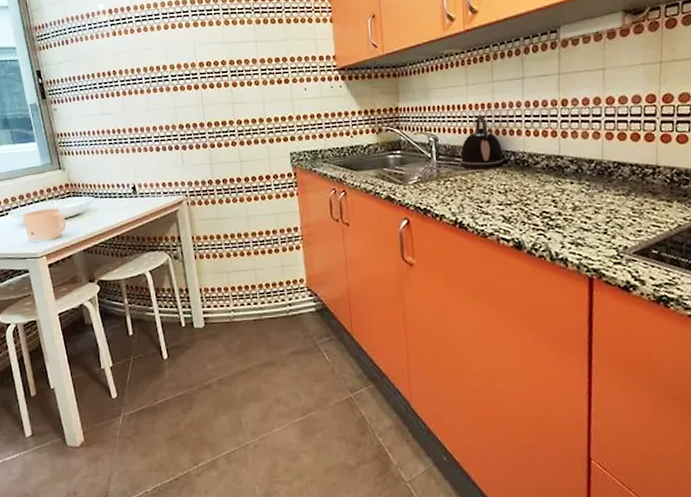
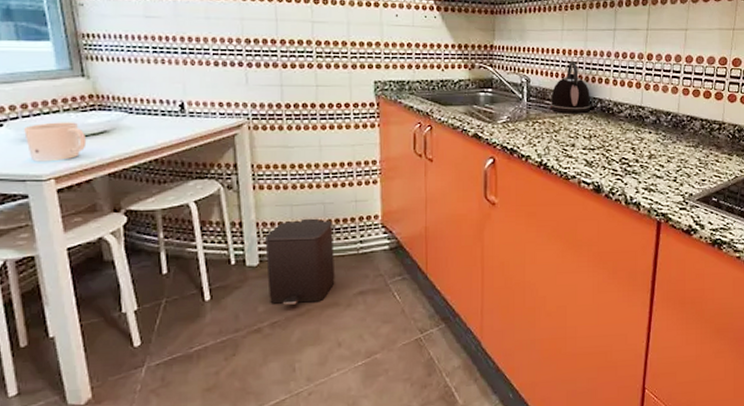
pedal bin: none [208,283,270,364] -> present [265,218,335,305]

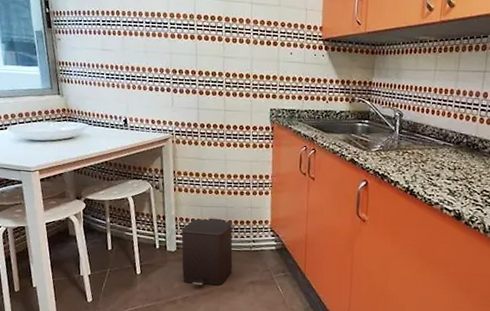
mug: present [24,122,87,162] -> none [20,128,60,158]
kettle: present [550,60,591,114] -> none [419,98,458,148]

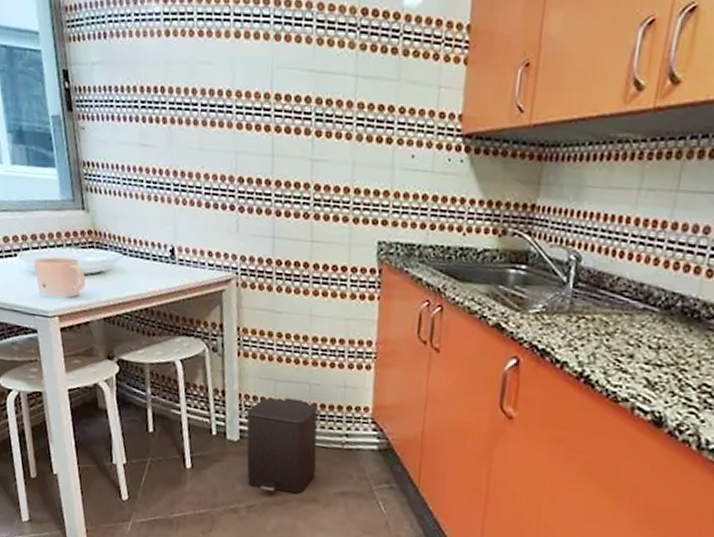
mug: none [20,128,60,158] -> present [34,256,86,299]

